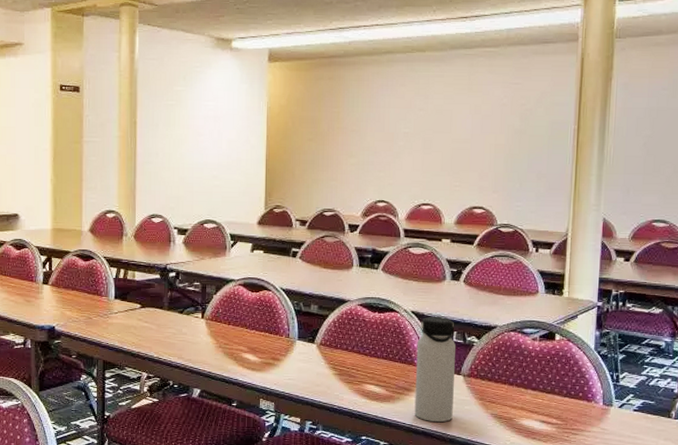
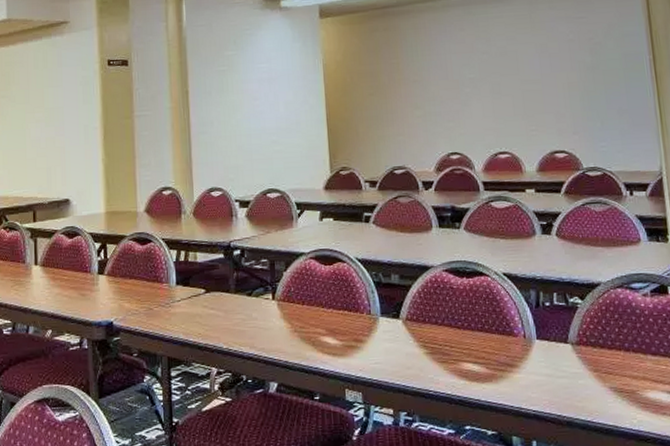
water bottle: present [414,316,456,423] -> none [513,277,567,403]

